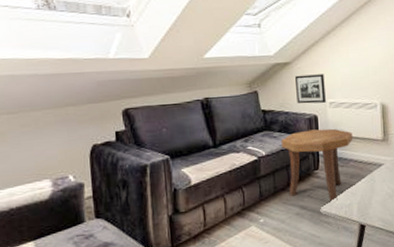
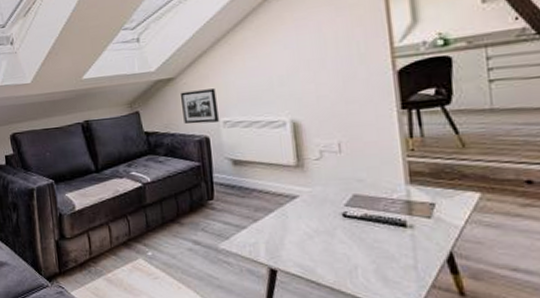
side table: present [282,128,353,201] -> none [168,152,255,237]

